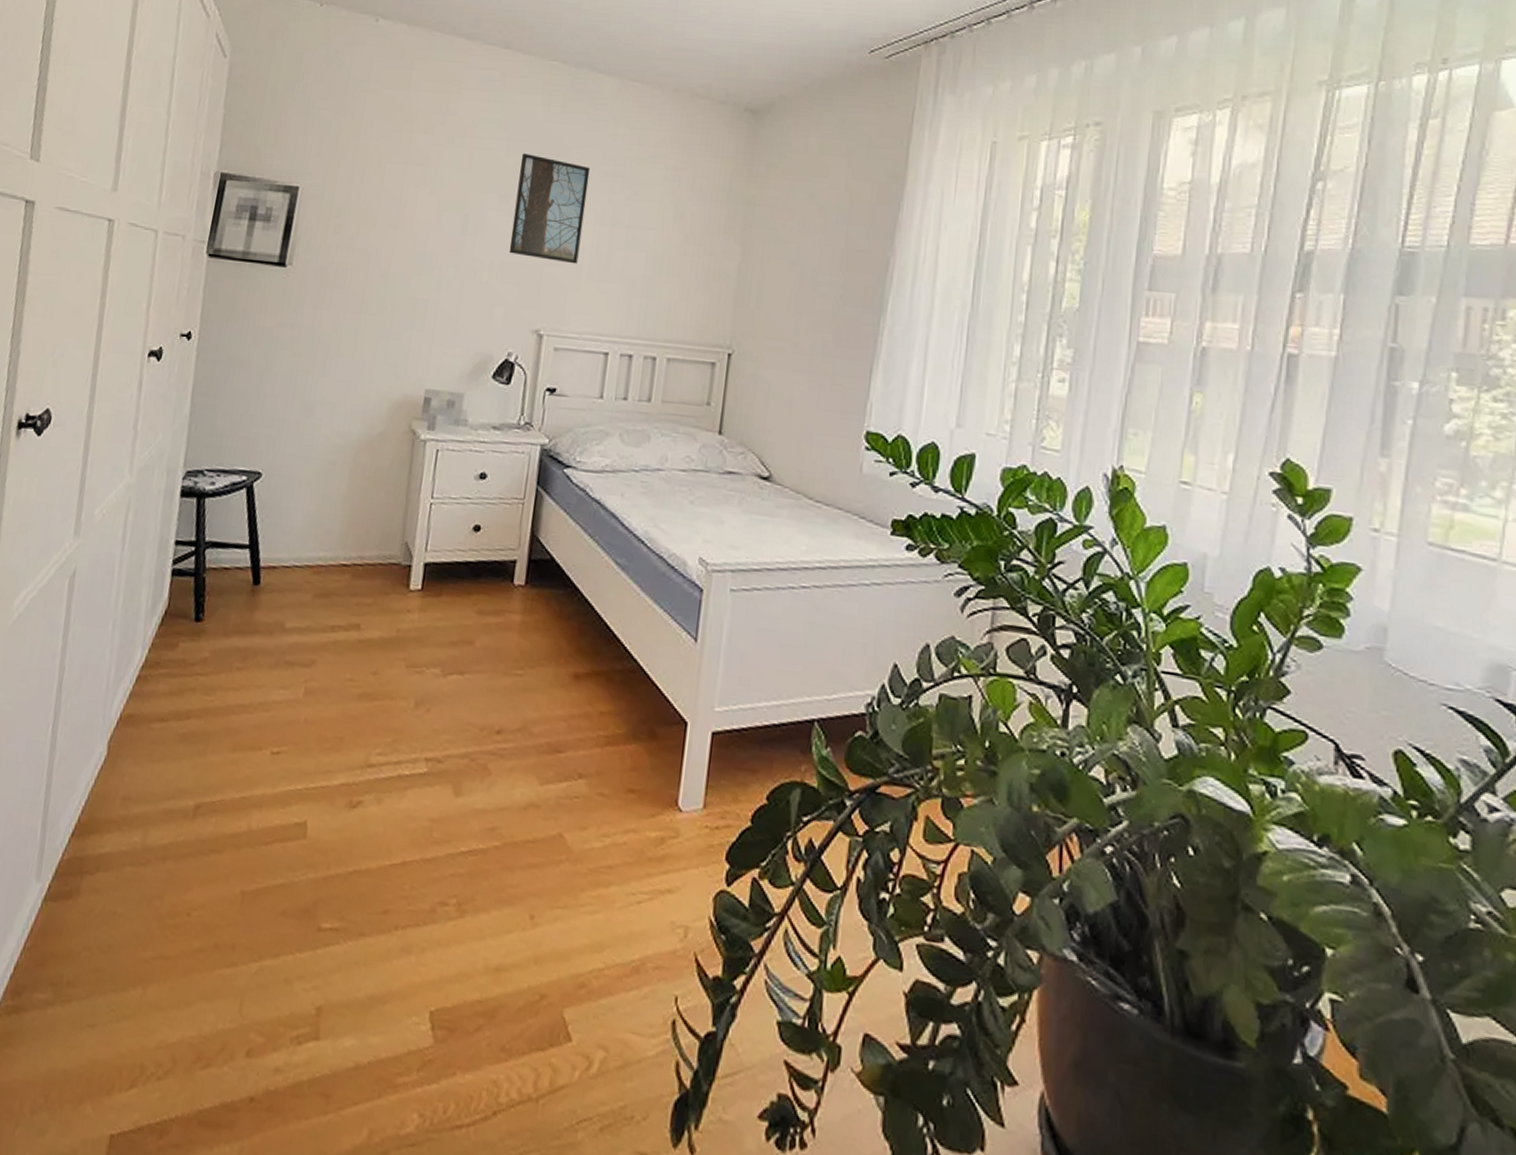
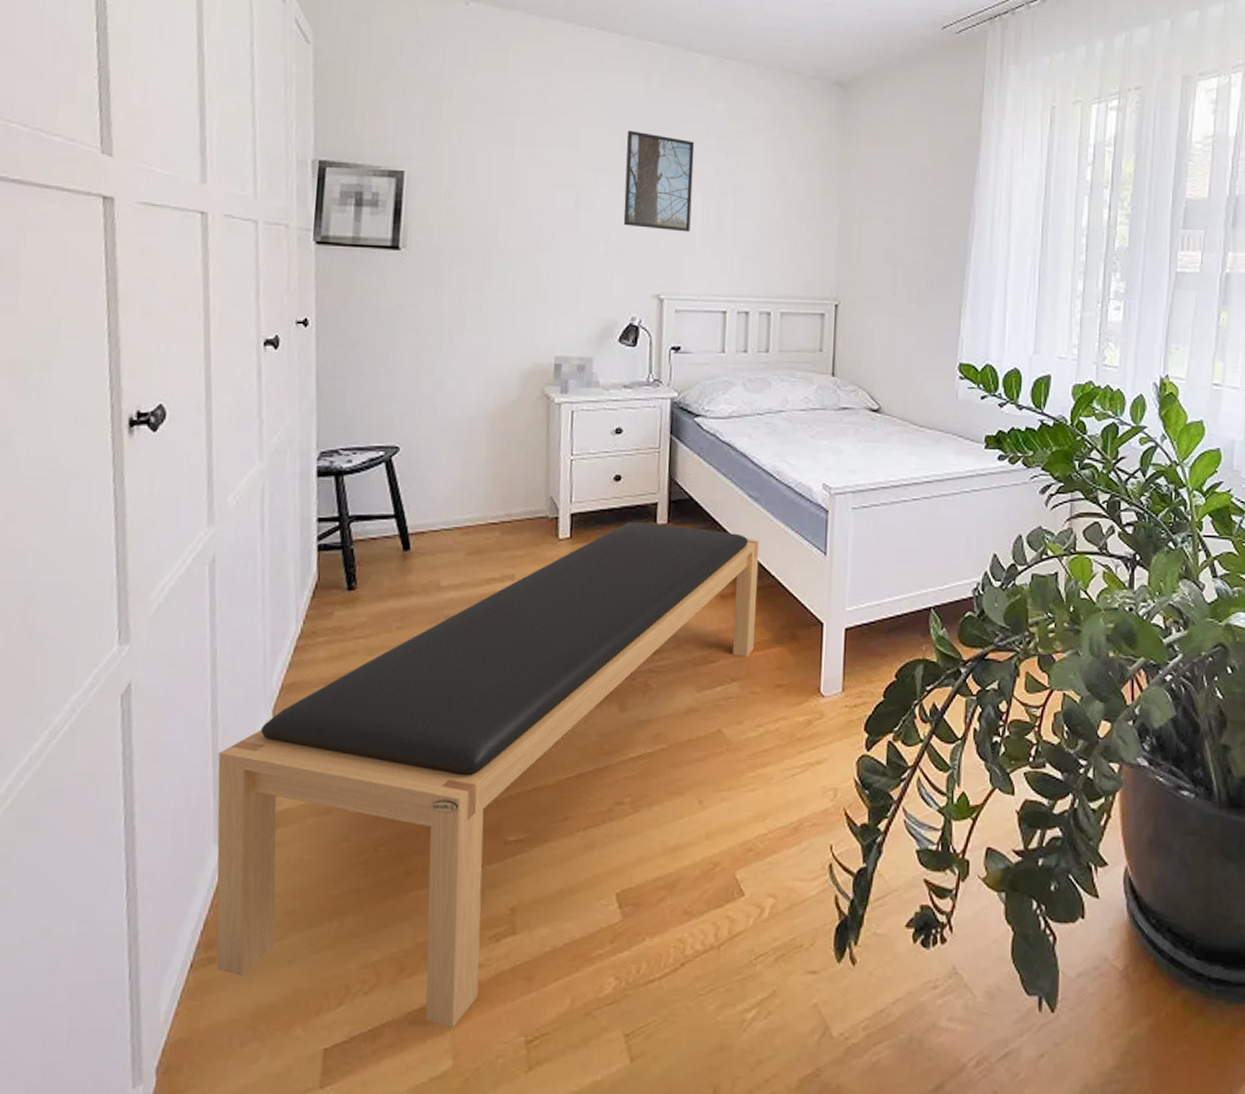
bench: none [19,579,624,1138] -> present [216,522,760,1027]

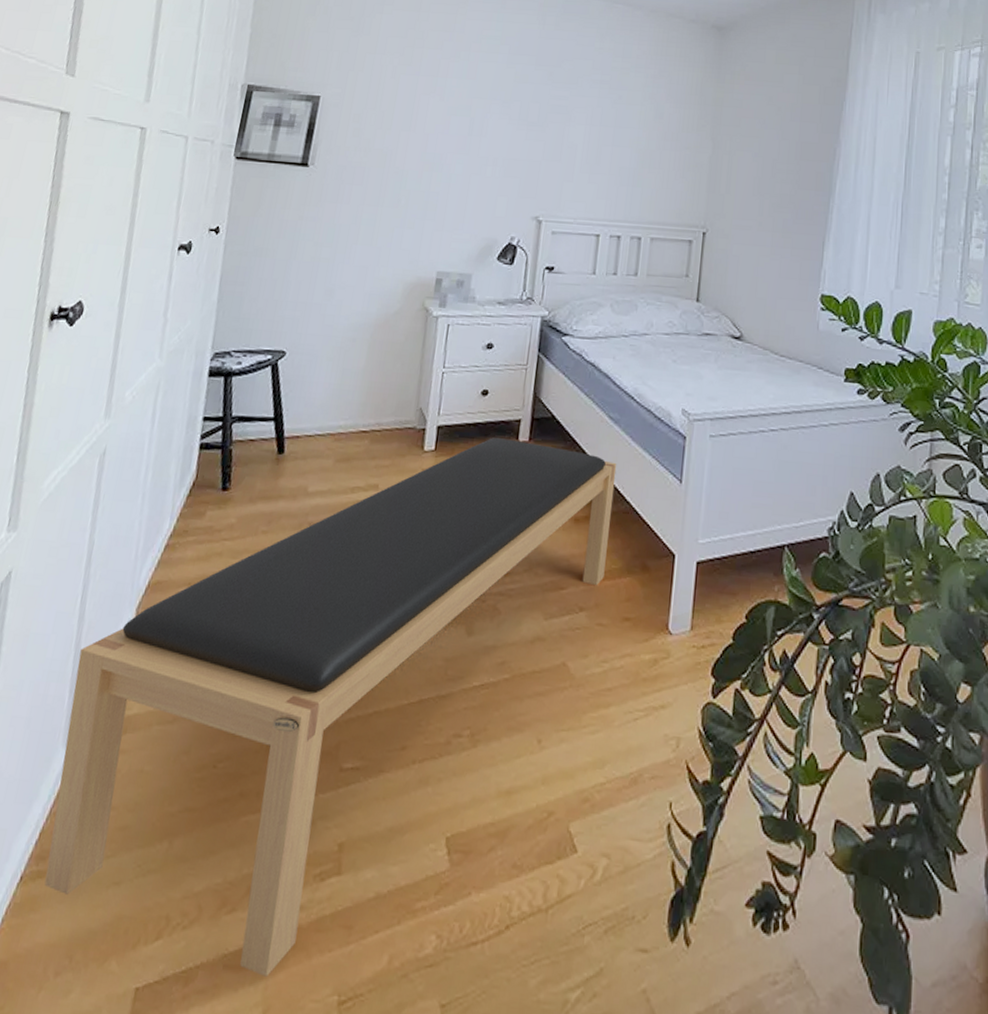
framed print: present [623,130,695,232] -> none [510,65,581,159]

